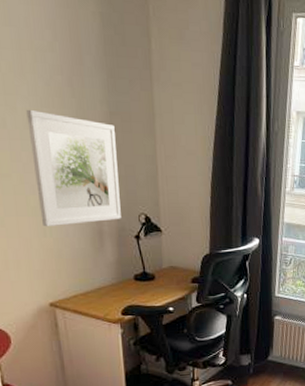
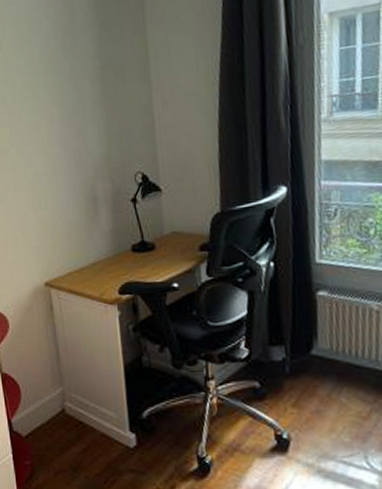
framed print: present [26,109,121,227] -> none [24,78,116,200]

